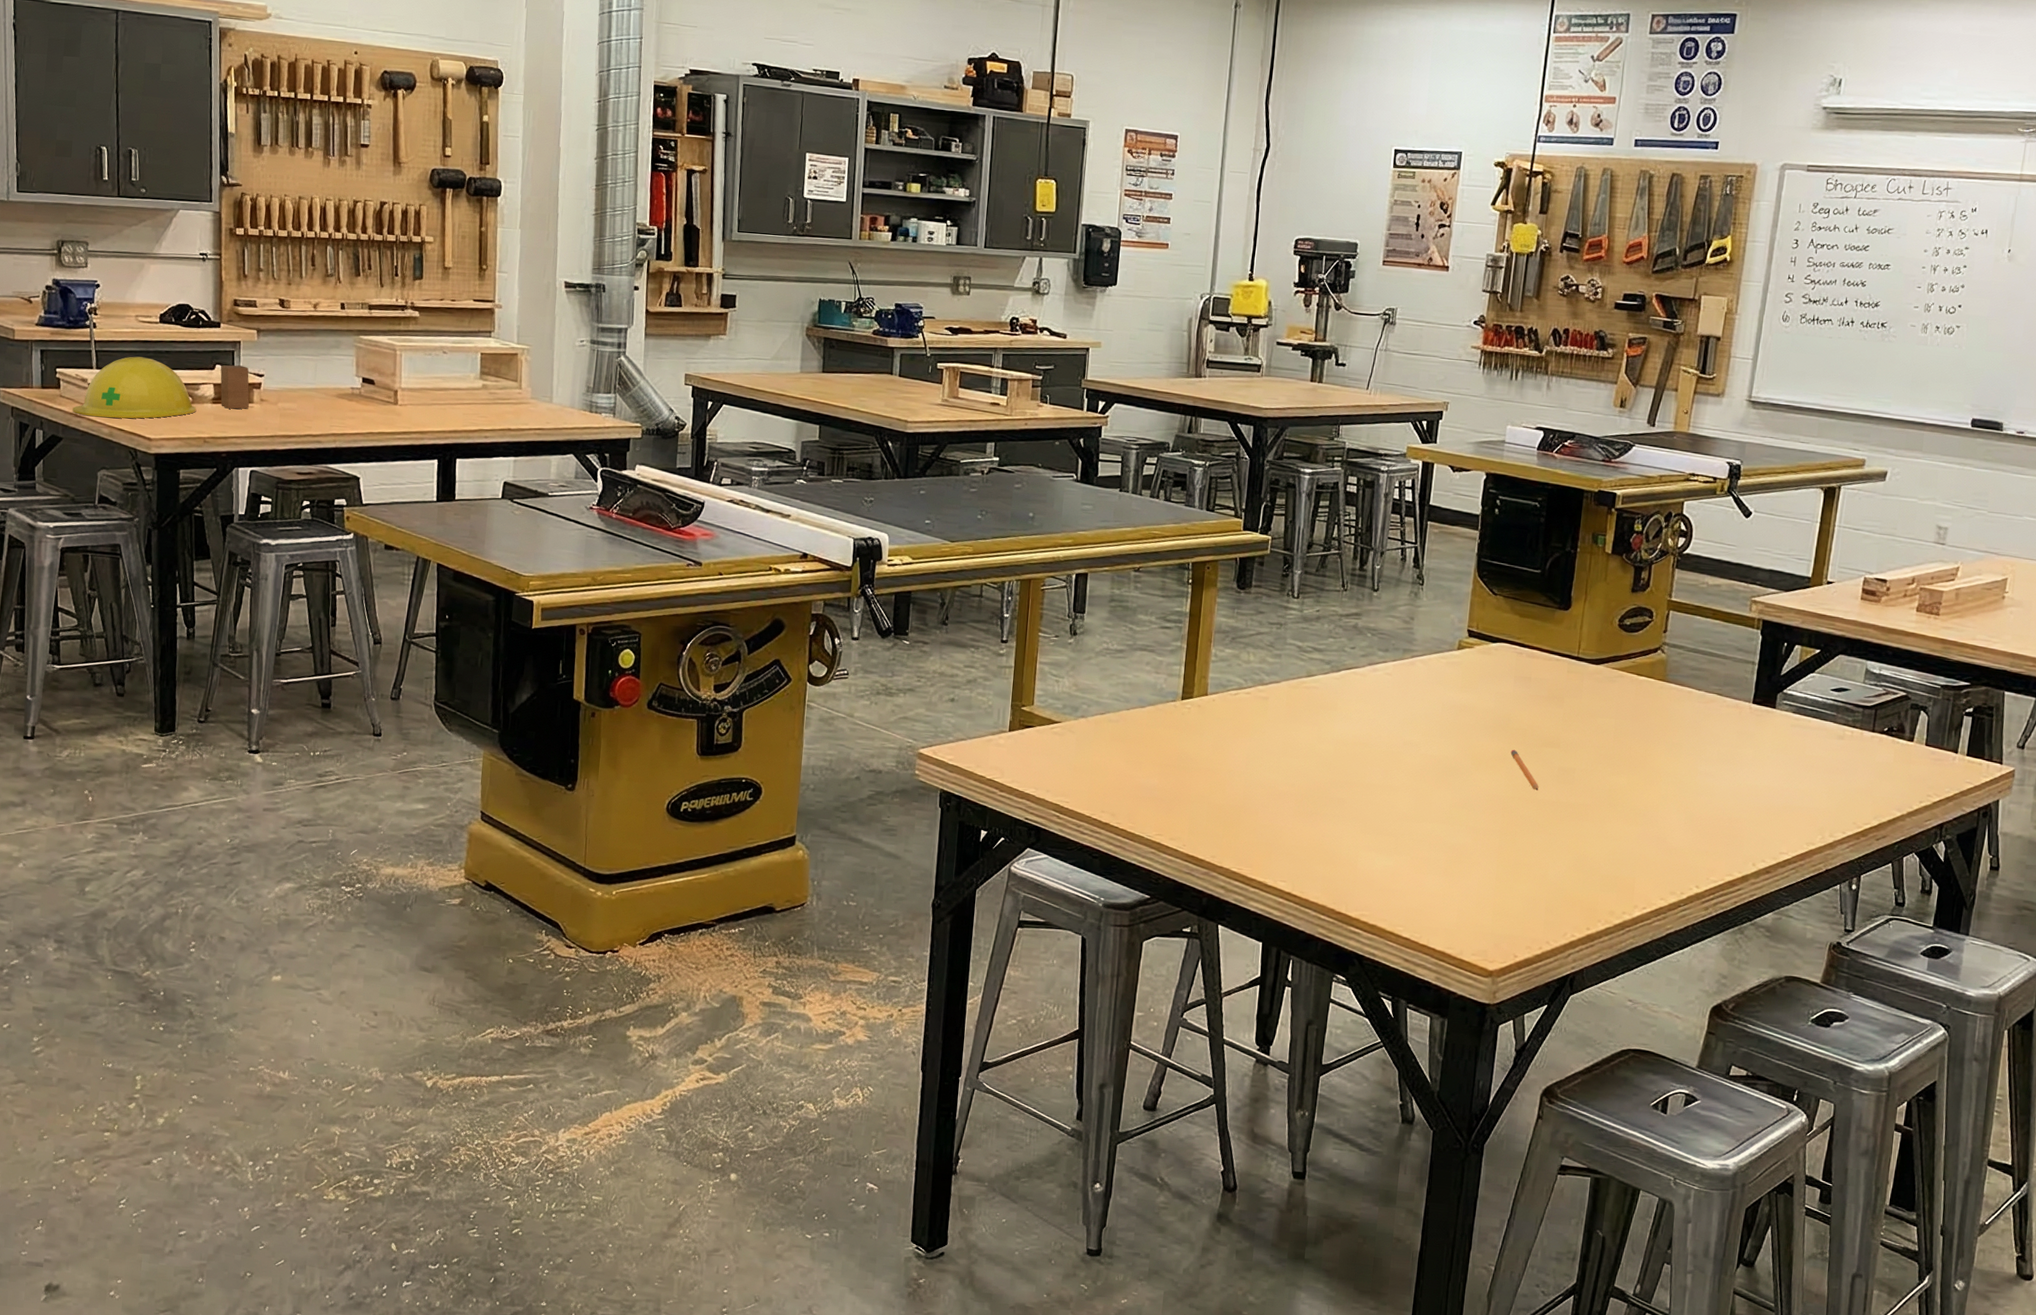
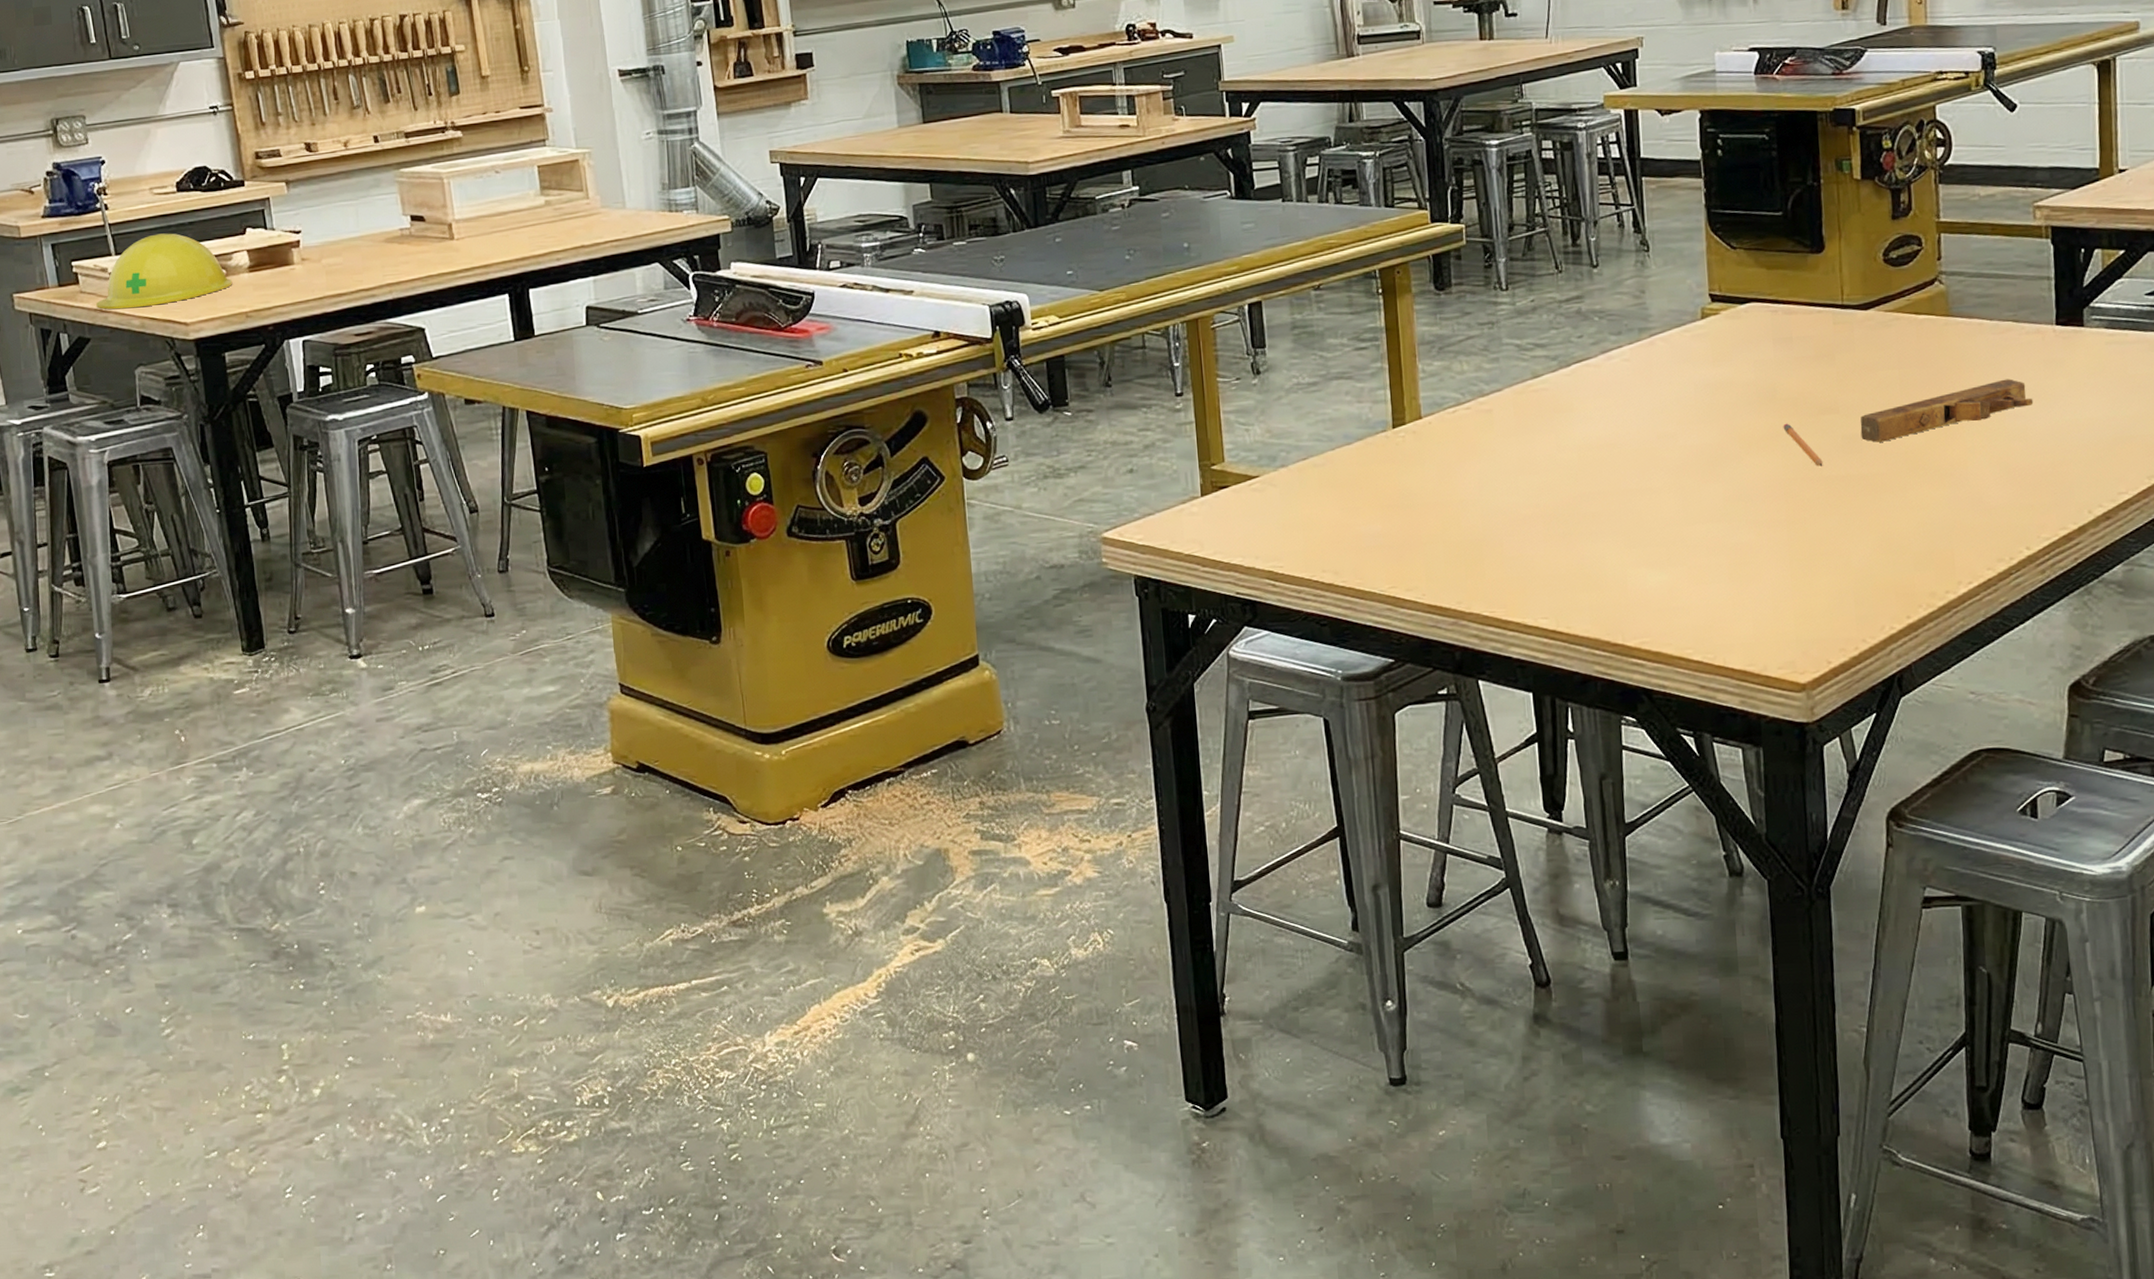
wooden block: present [220,365,250,409] -> none [251,224,291,276]
hand plane: none [1574,742,1723,778] -> present [1860,379,2034,442]

